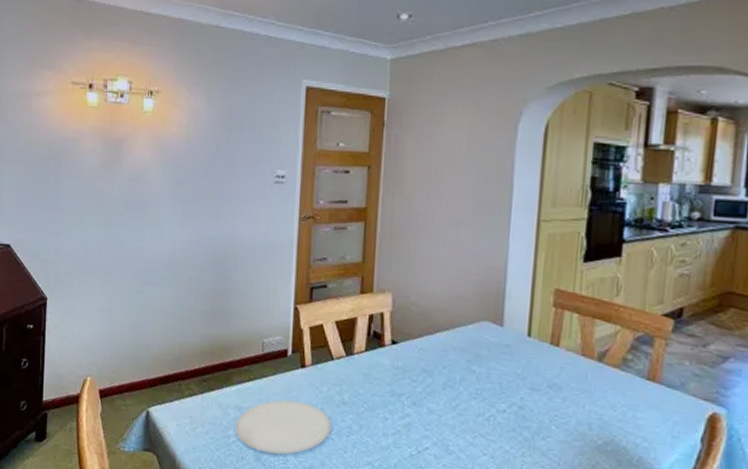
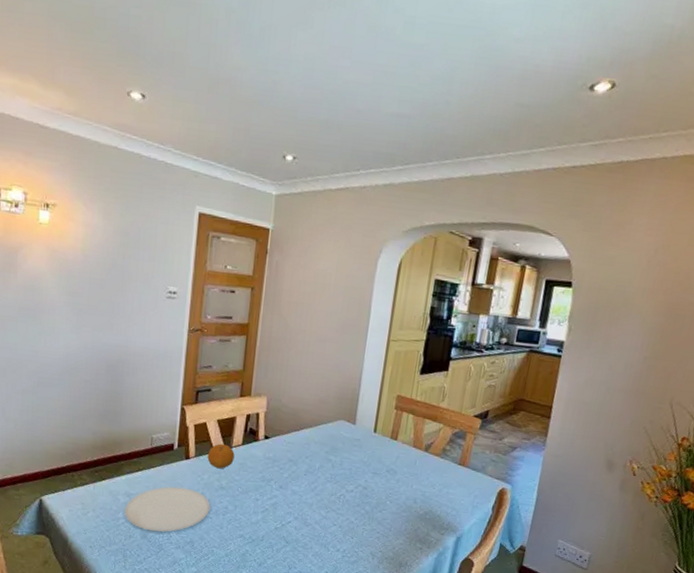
fruit: none [326,349,357,380] -> present [207,444,235,469]

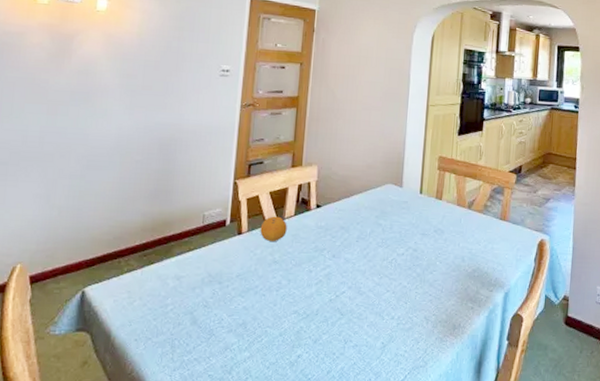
plate: present [124,486,211,533] -> none [174,264,264,316]

